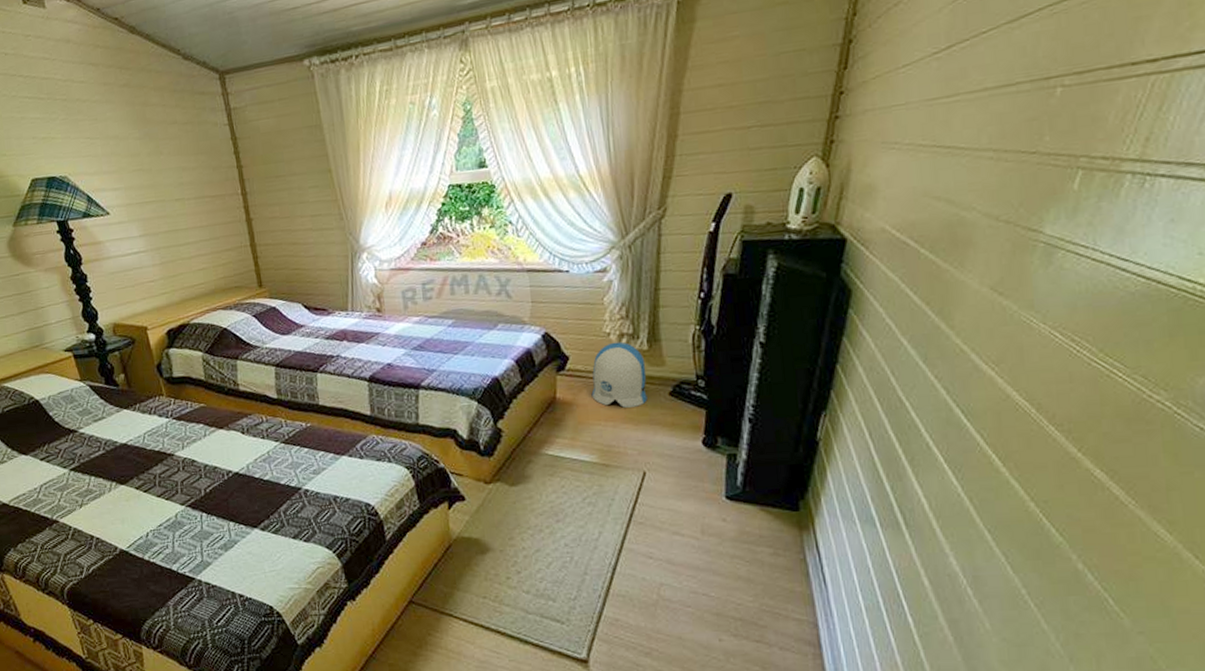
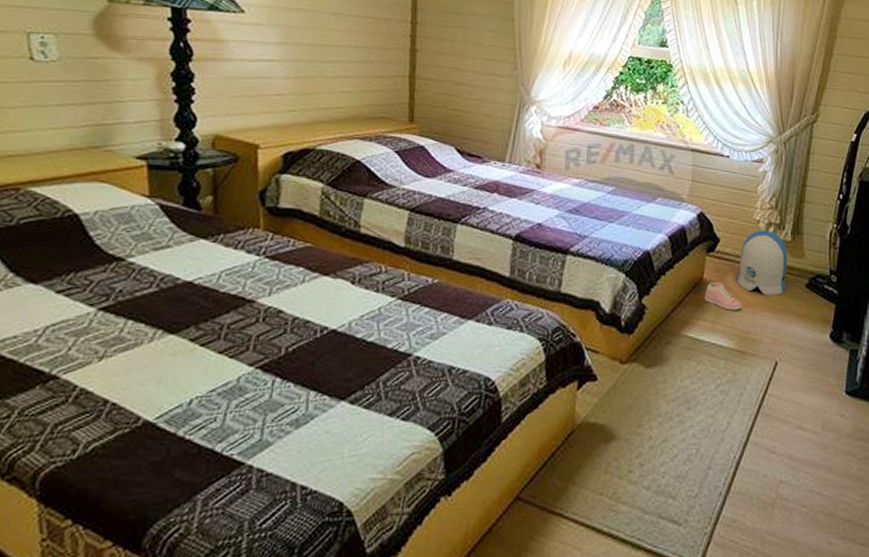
sneaker: none [559,399,601,426] -> present [704,281,743,311]

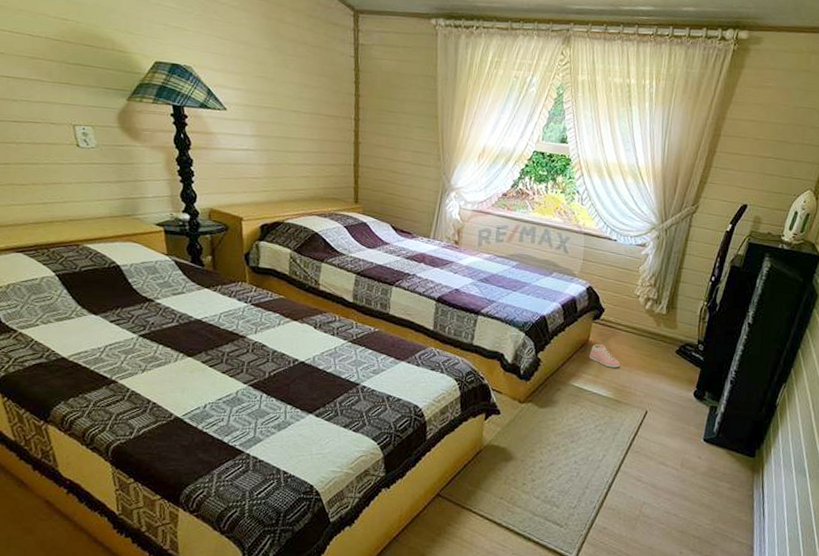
sun visor: present [736,230,788,295] -> none [617,303,662,358]

